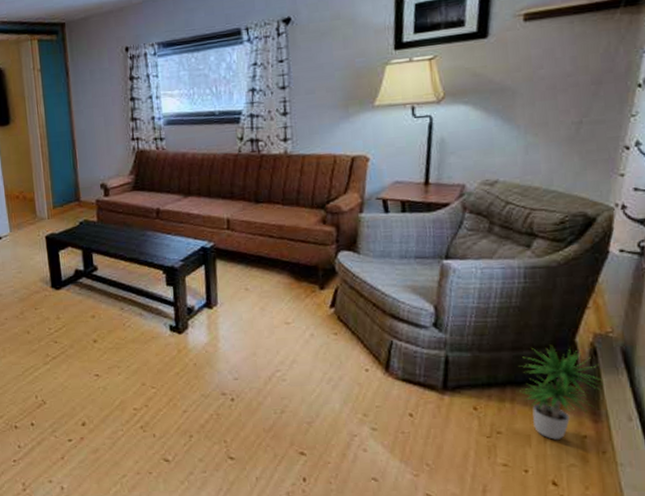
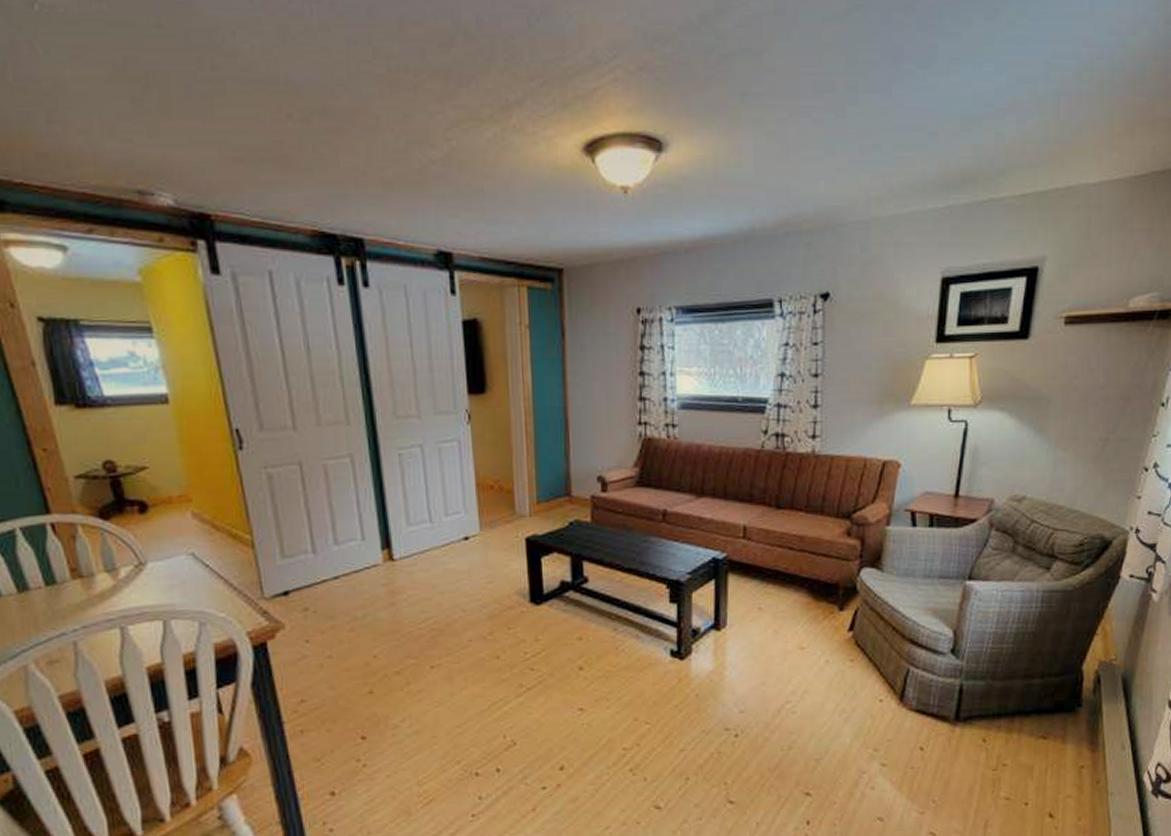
potted plant: present [519,344,607,440] -> none [1027,672,1106,771]

